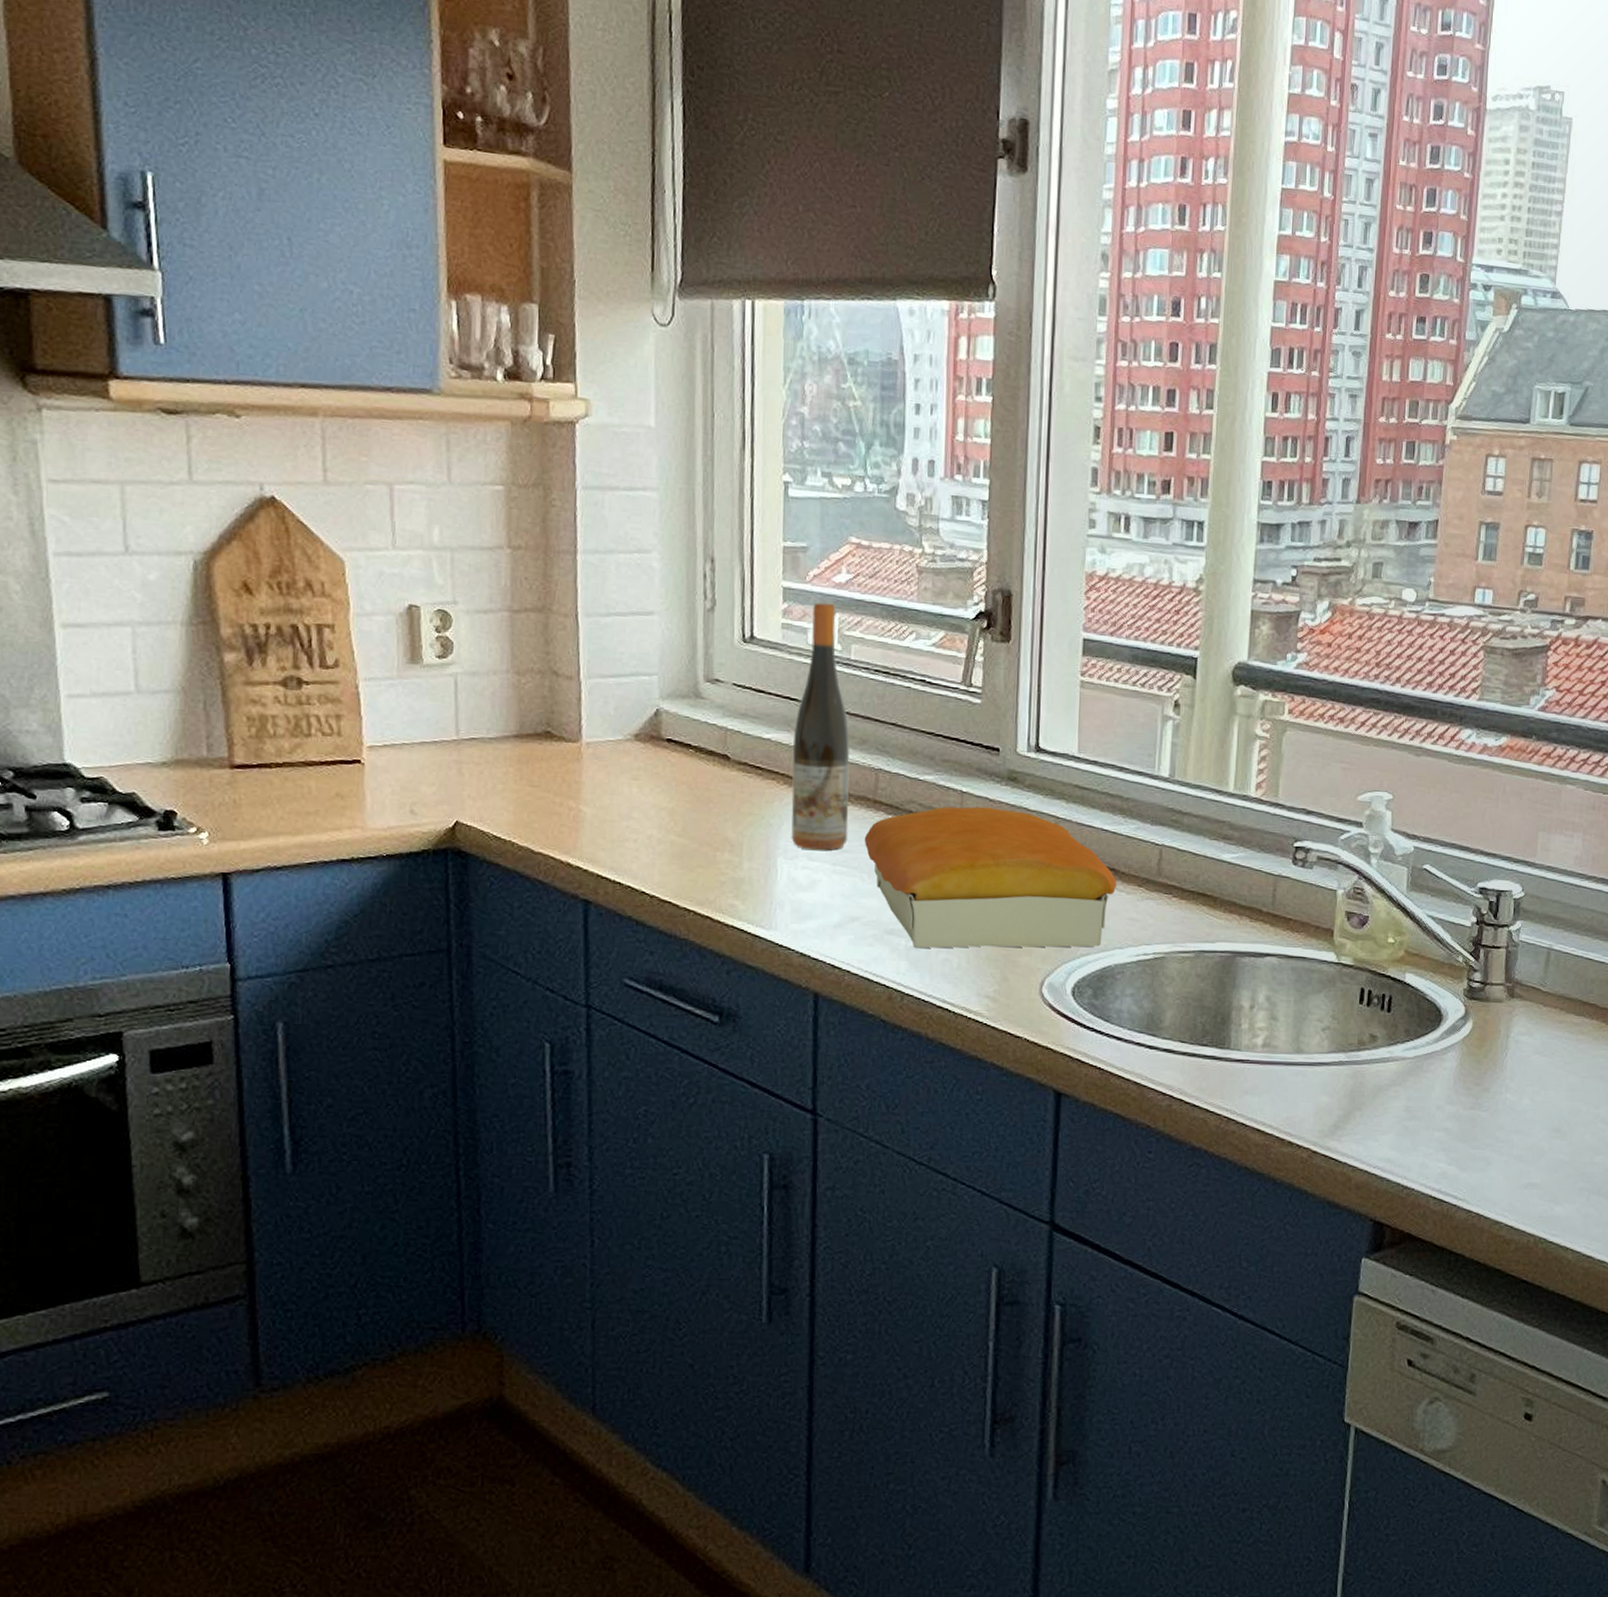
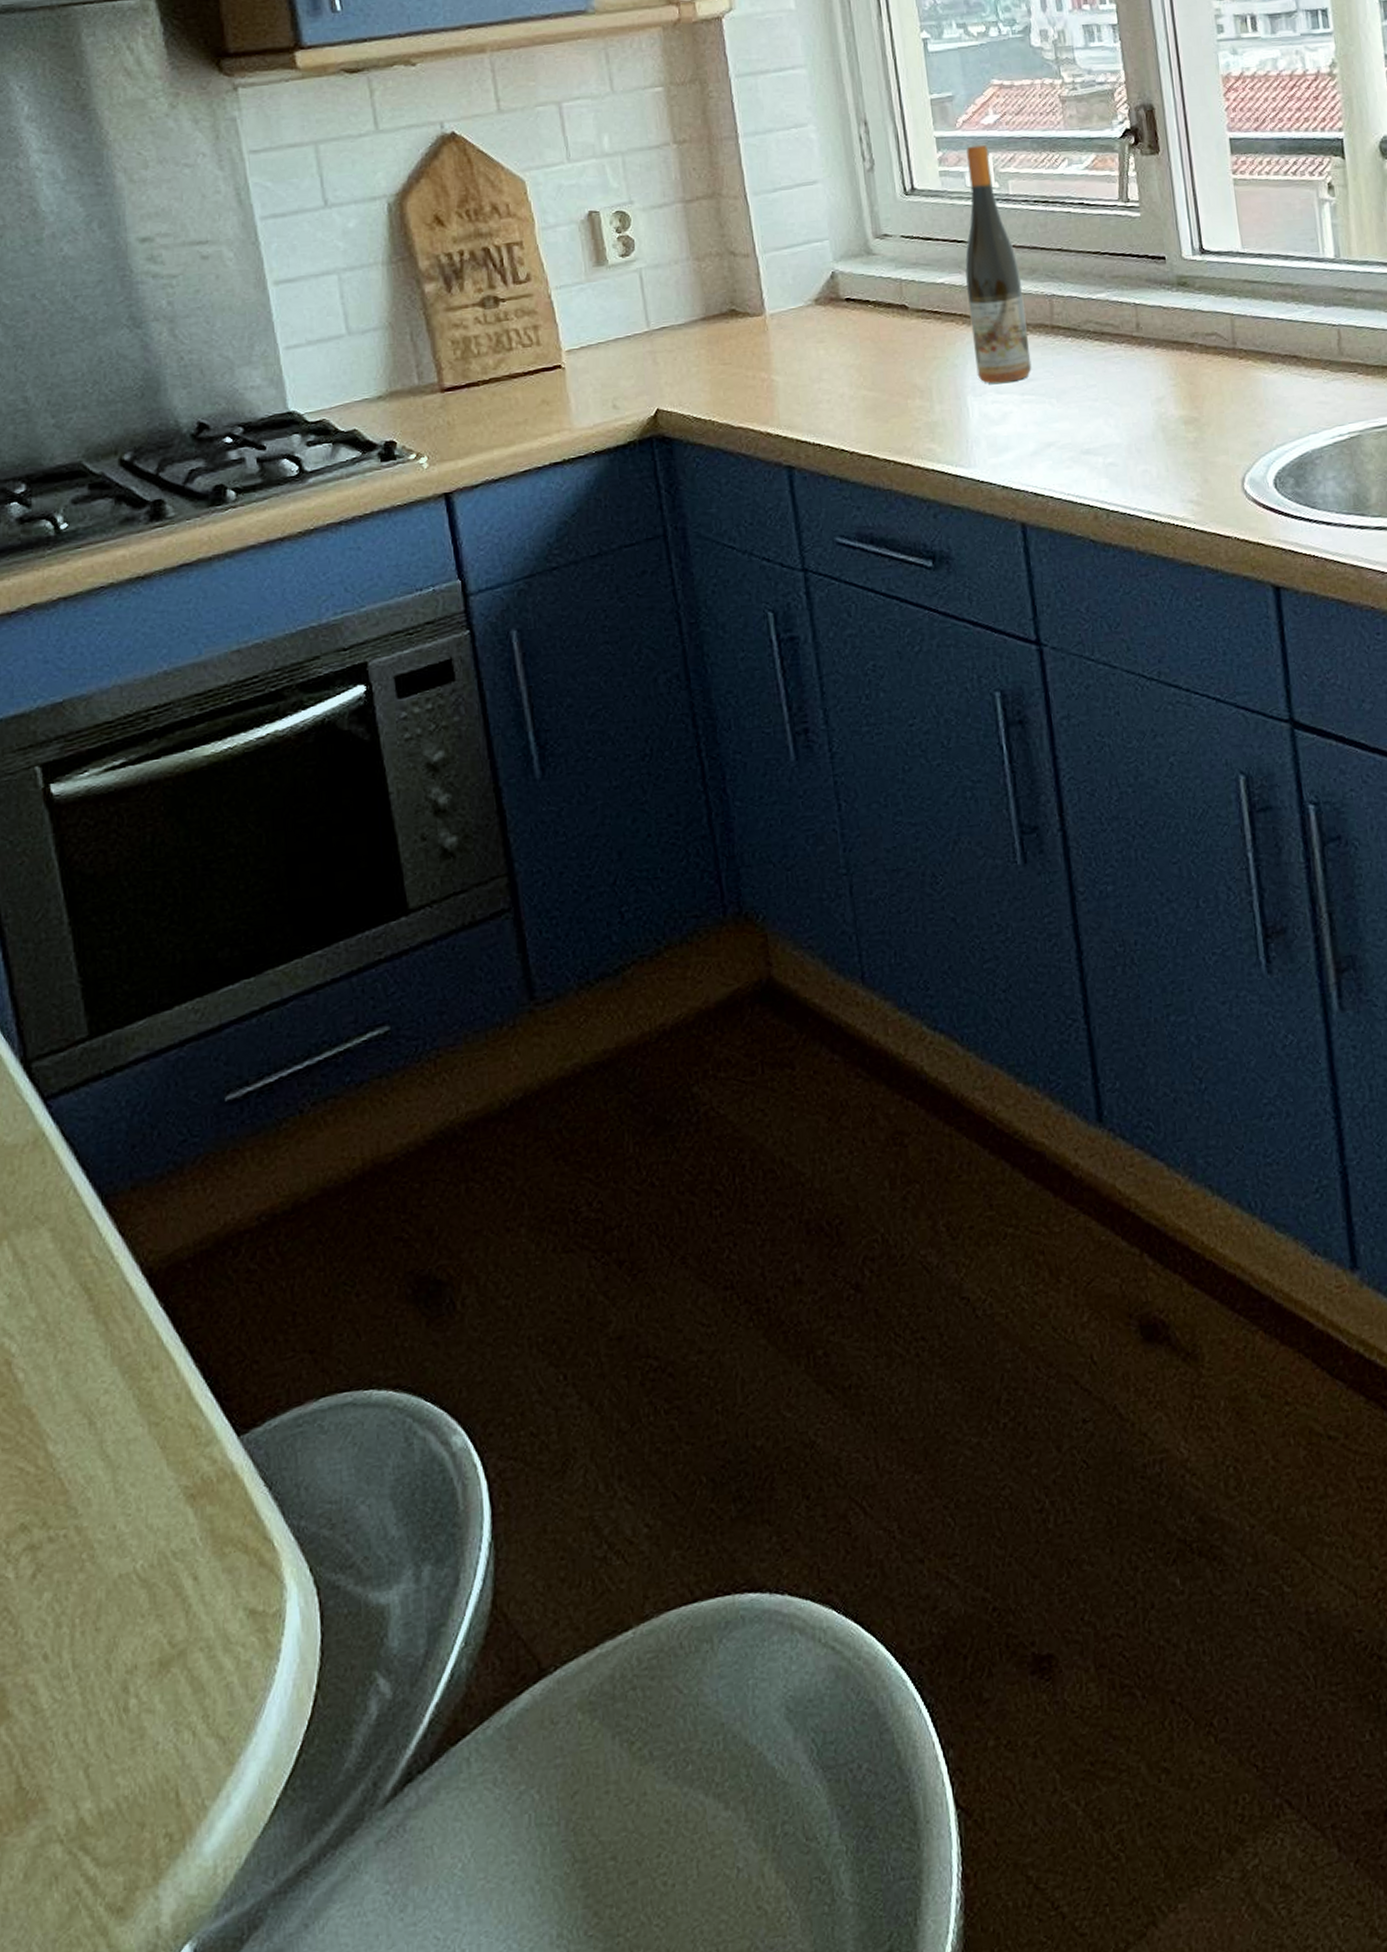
bread loaf: present [864,806,1116,949] -> none [1047,314,1301,464]

